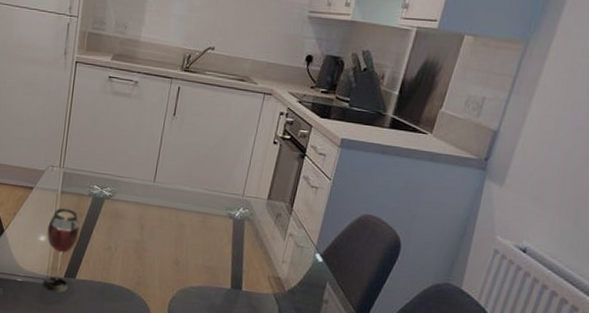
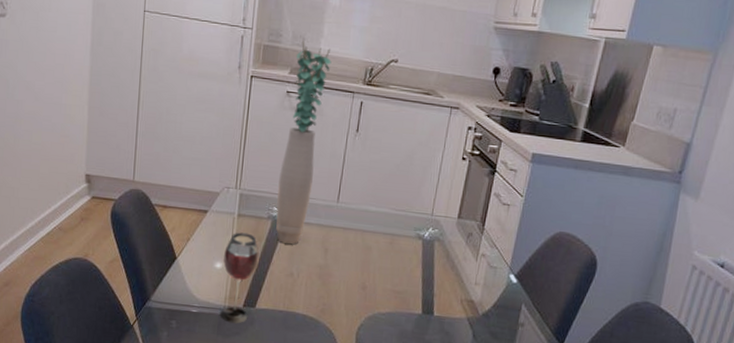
vase: none [96,29,152,220] -> present [276,41,332,244]

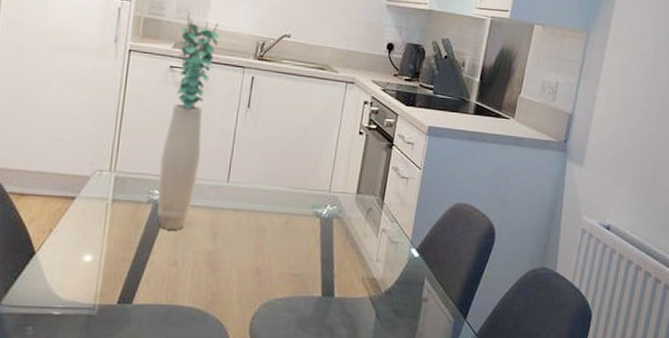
wineglass: present [219,232,259,324] -> none [88,219,138,324]

